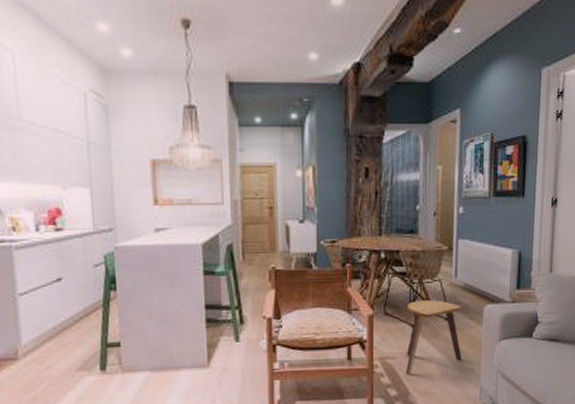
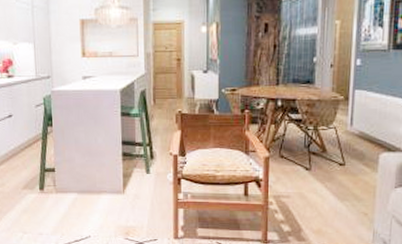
stool: present [406,300,462,375] -> none [299,146,357,213]

